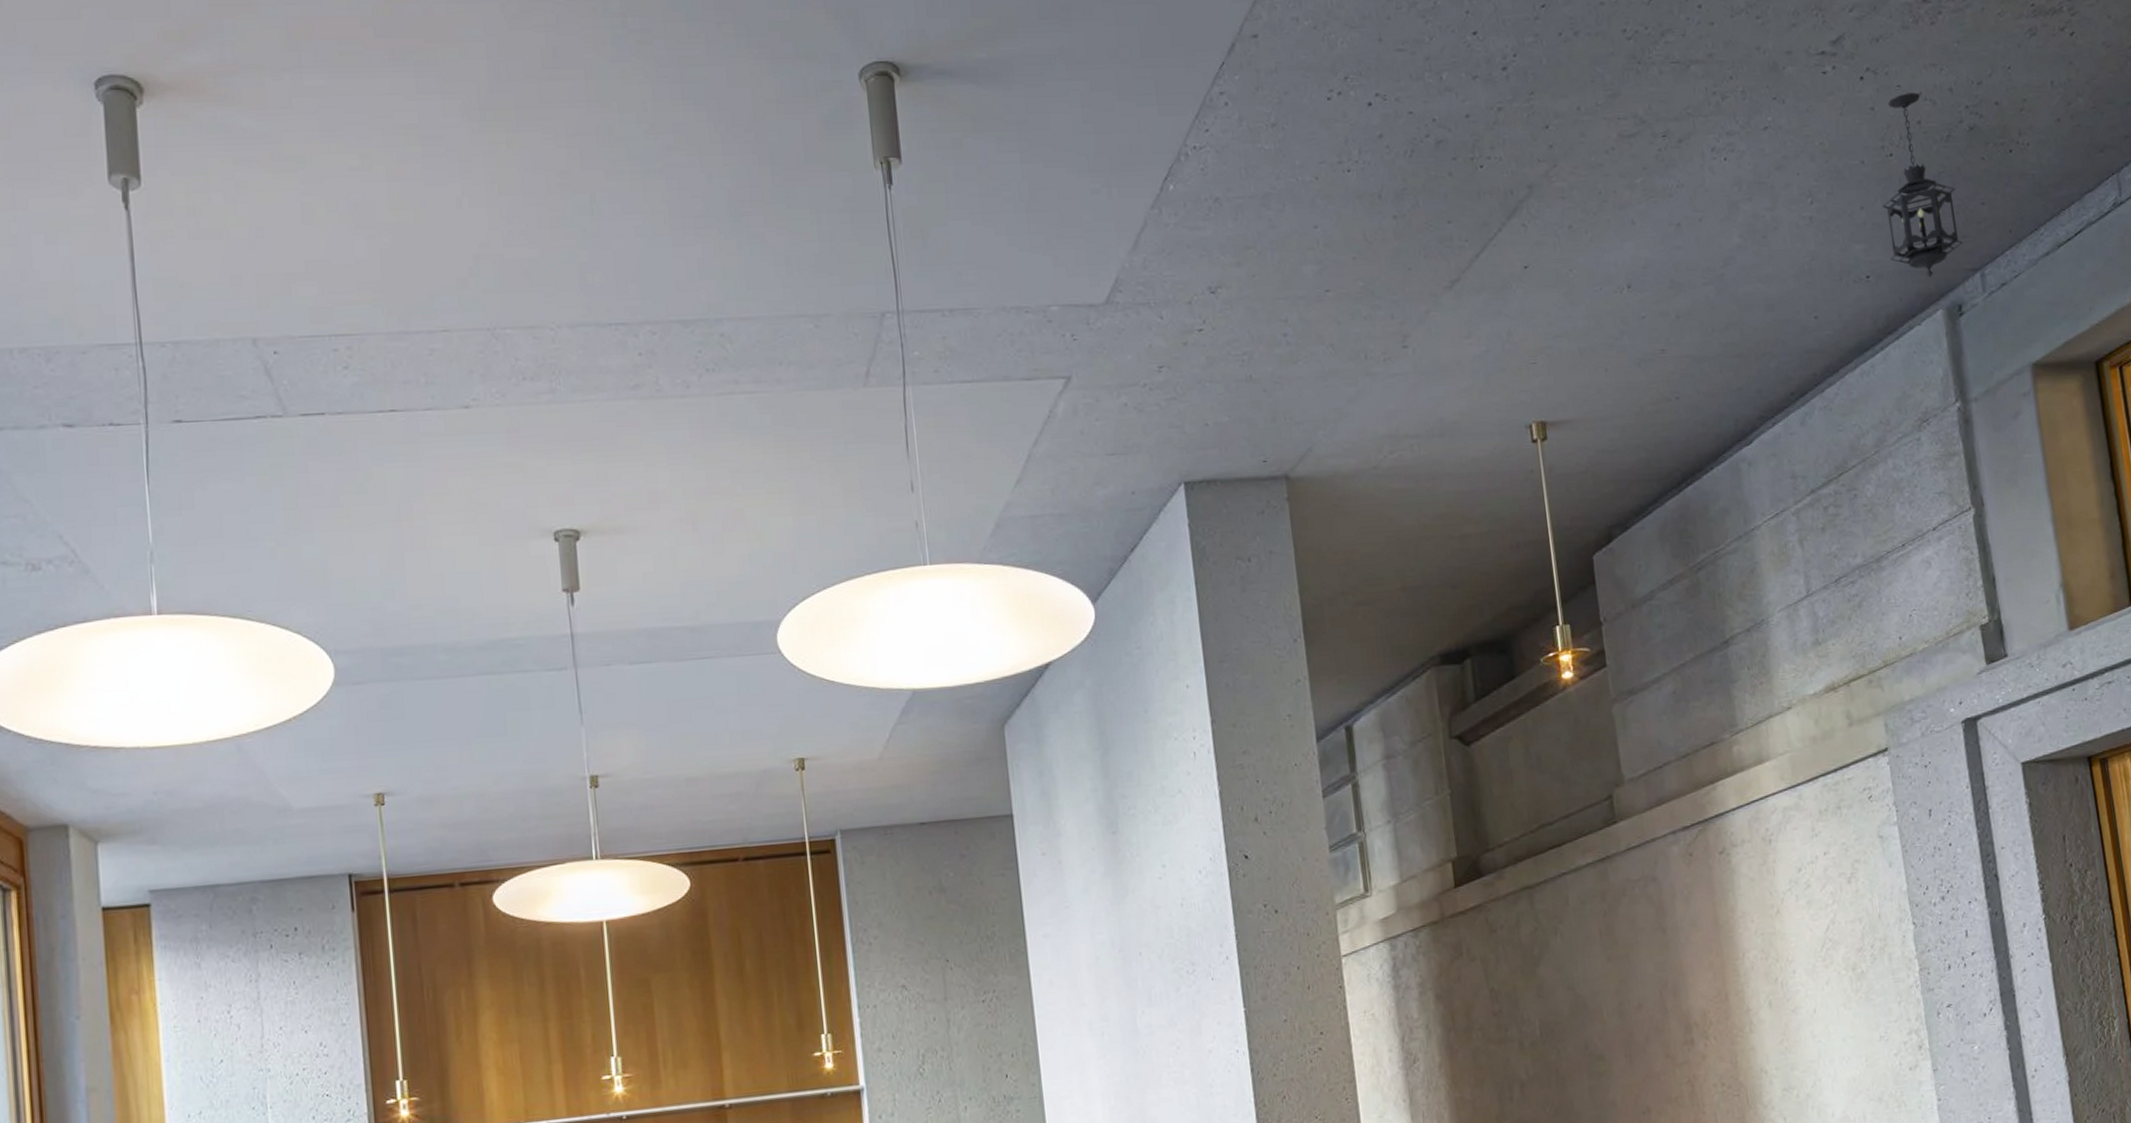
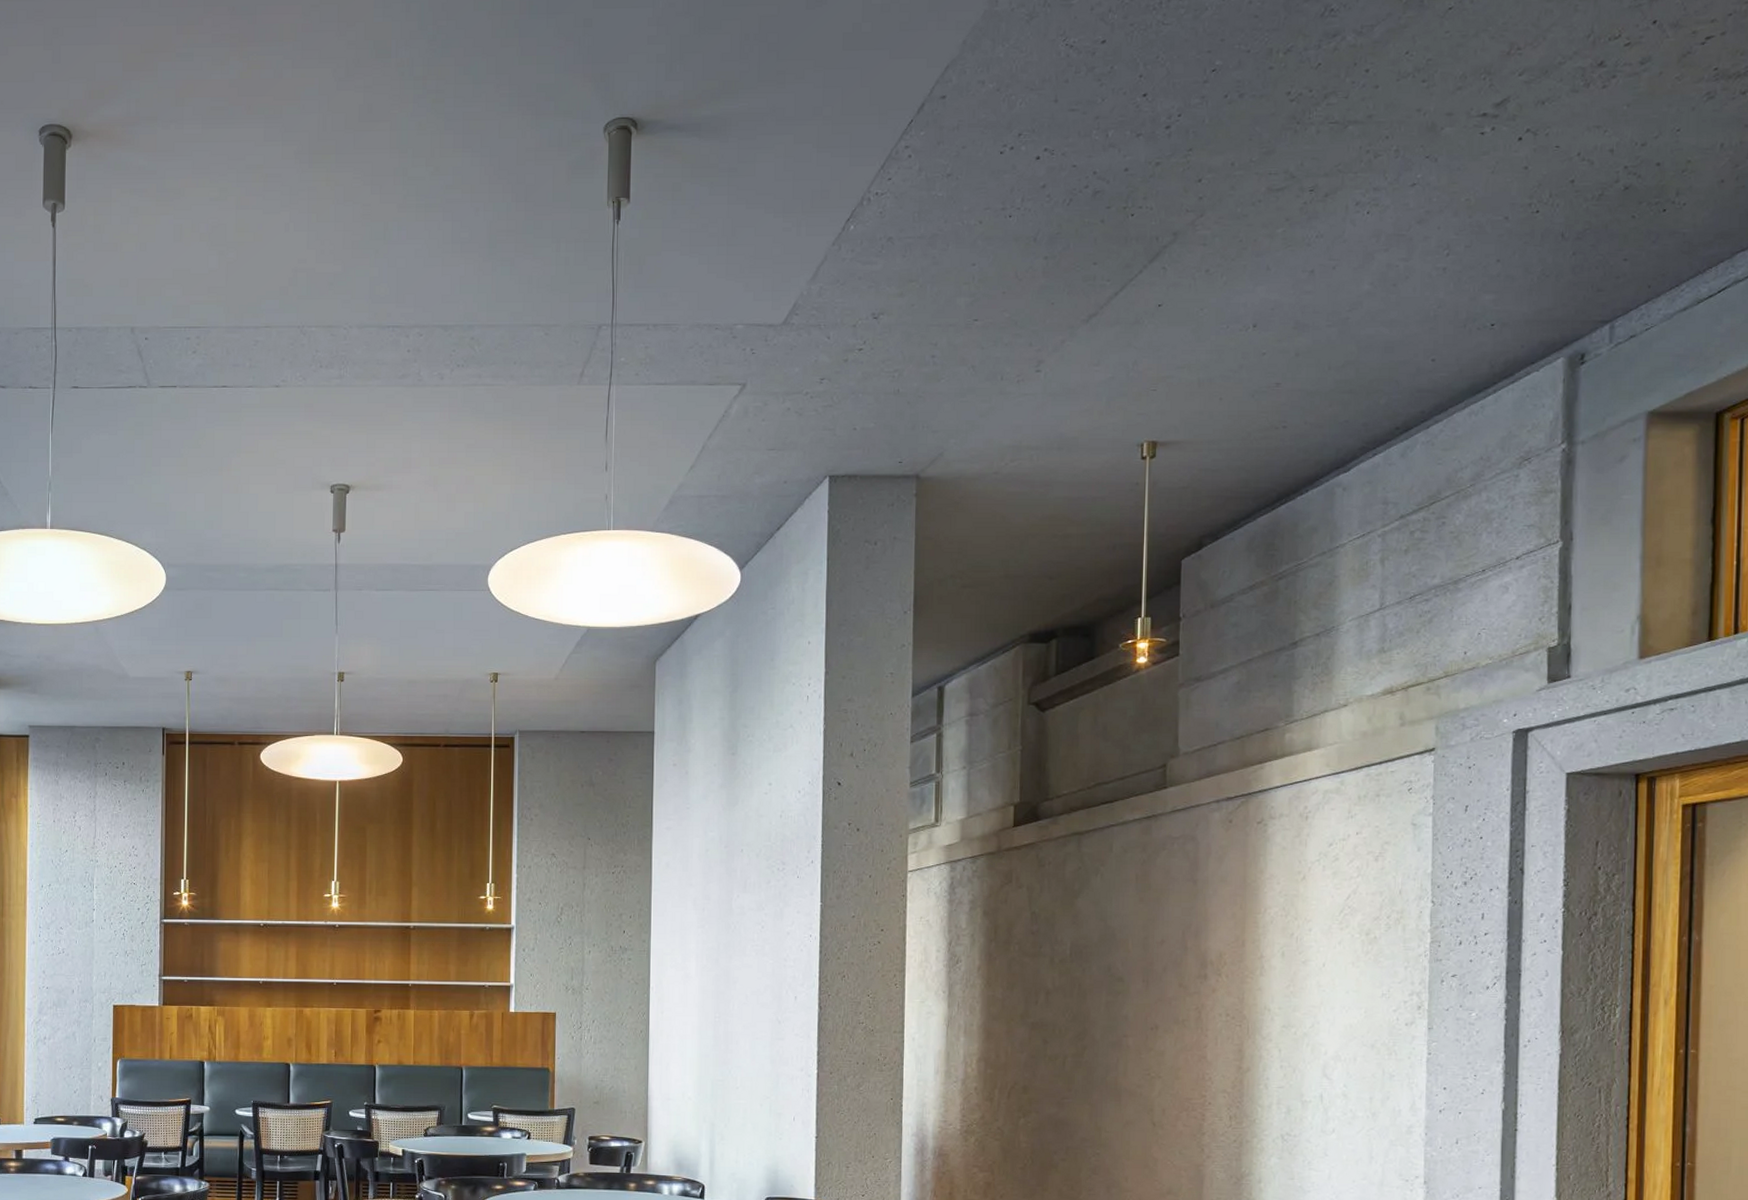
hanging lantern: present [1882,93,1963,278] -> none [1519,153,1599,328]

